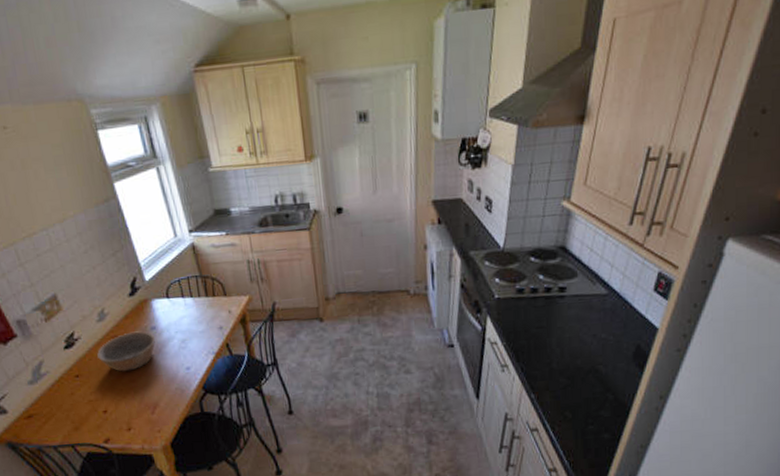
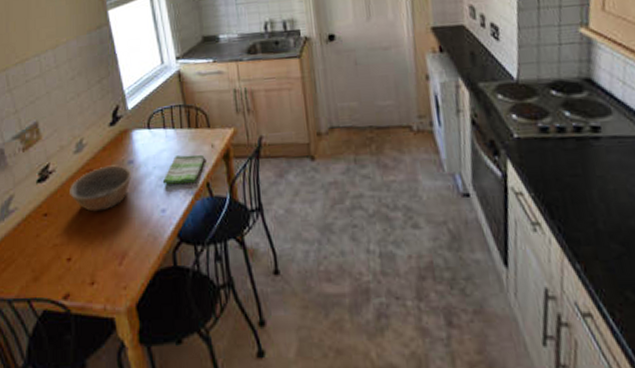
dish towel: none [185,319,223,346] -> present [162,154,205,184]

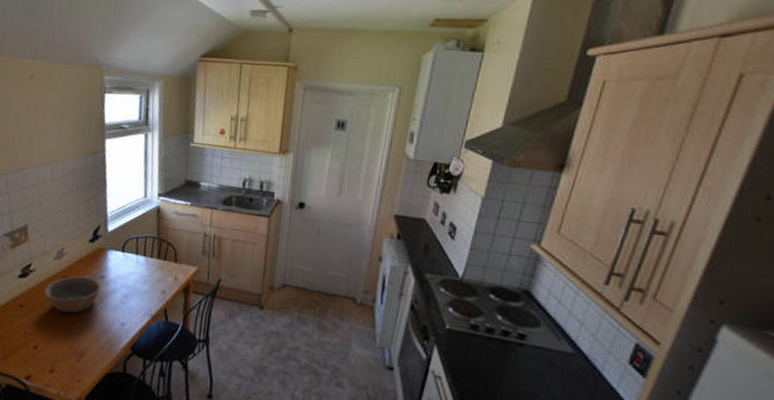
dish towel: present [162,154,205,184] -> none [126,280,168,306]

